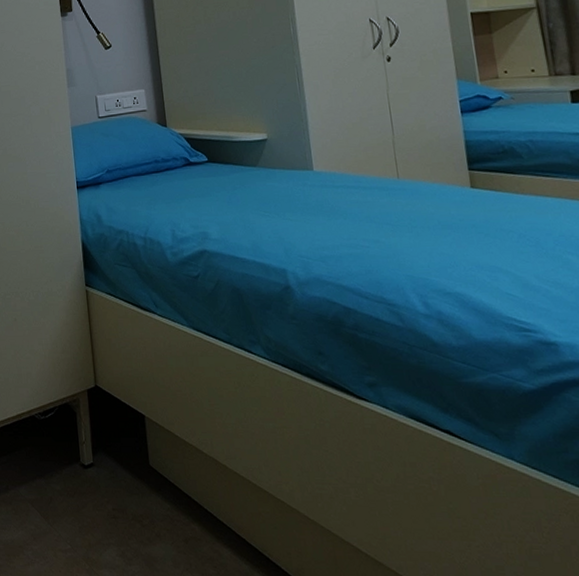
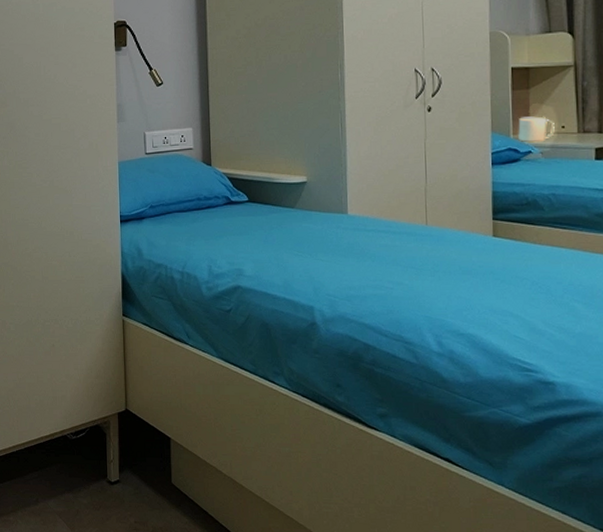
mug: none [484,61,525,89] -> present [518,116,555,143]

